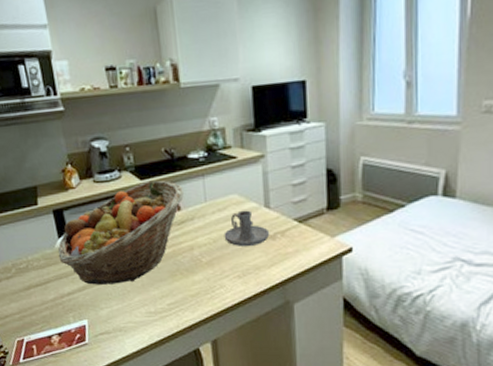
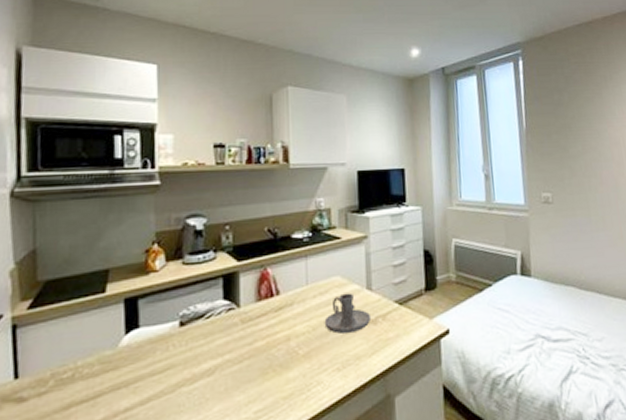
fruit basket: present [58,180,184,285] -> none [121,261,284,395]

